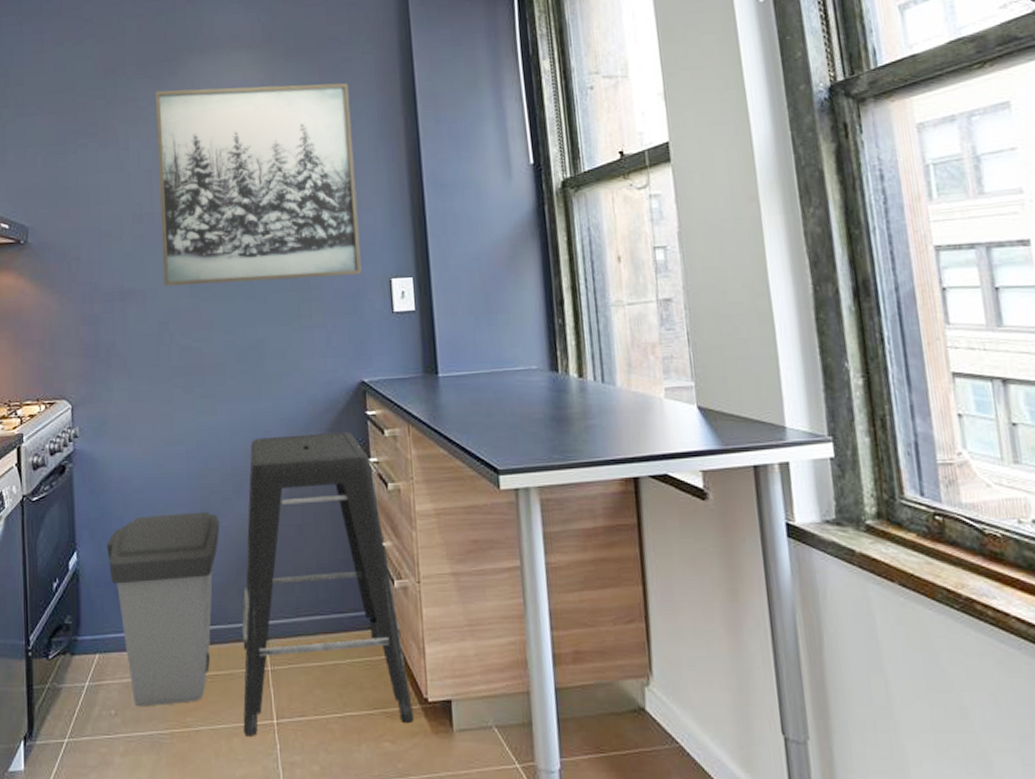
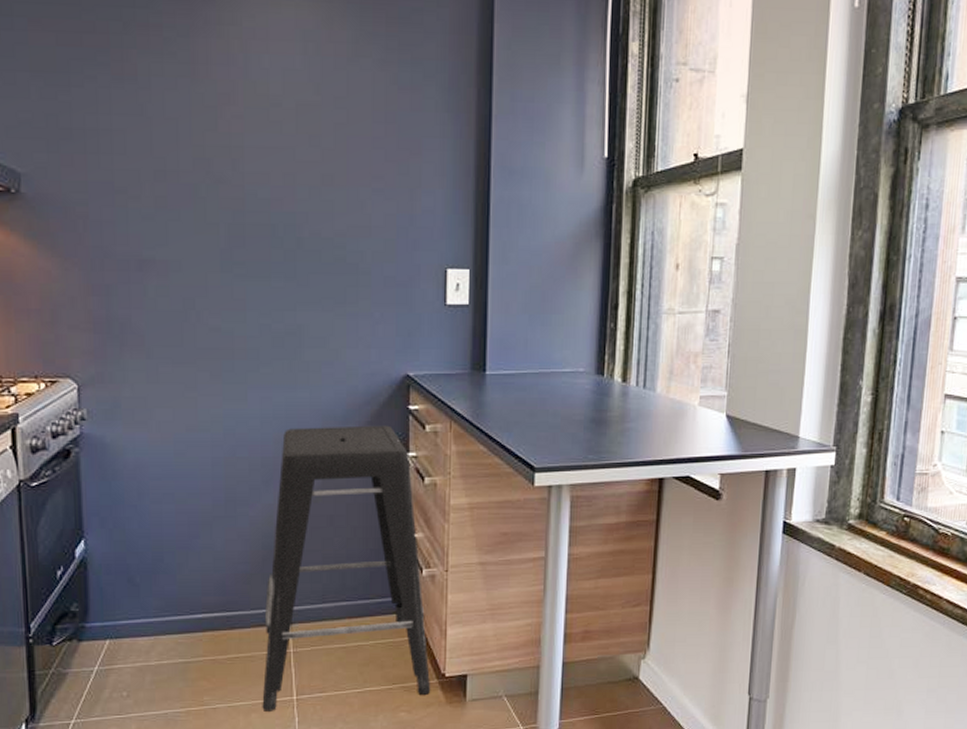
trash can: present [107,511,220,707] -> none [119,501,246,688]
wall art: present [154,82,362,287] -> none [184,19,419,262]

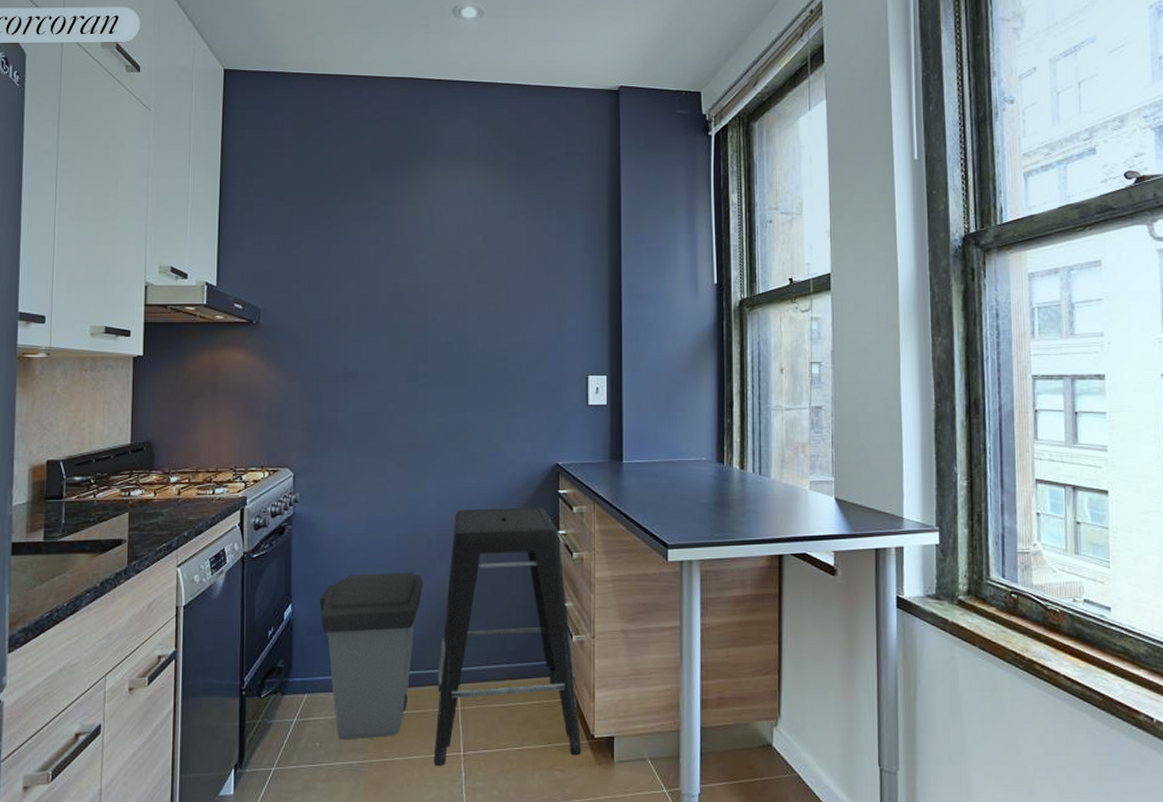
trash can: none [119,501,246,688] -> present [320,572,423,740]

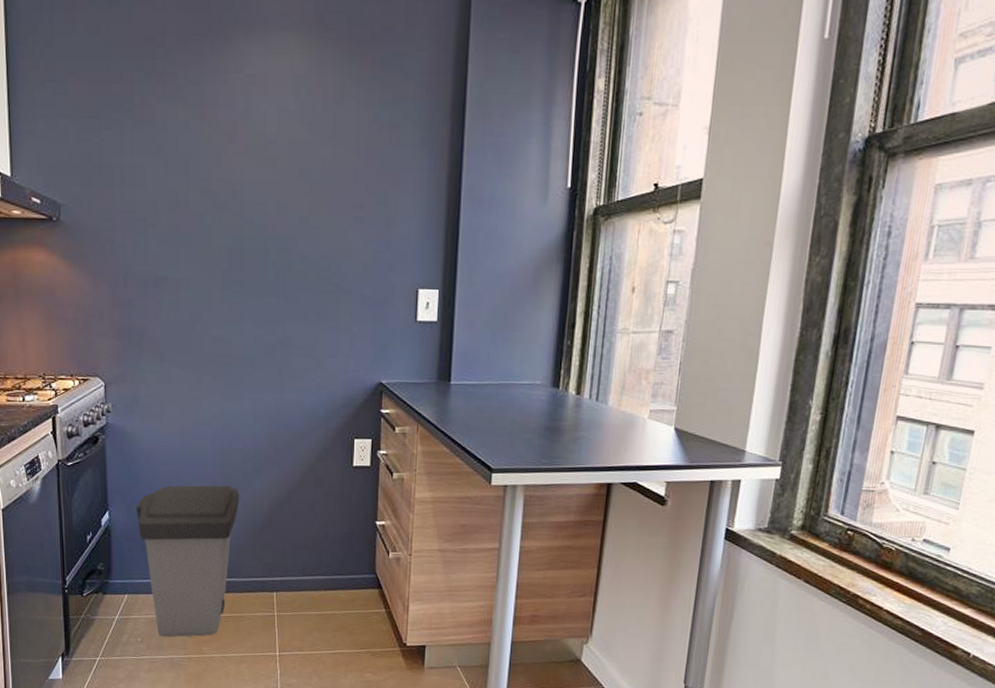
stool: present [433,507,582,767] -> none [250,425,394,664]

